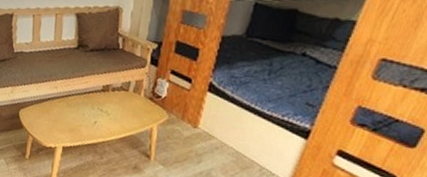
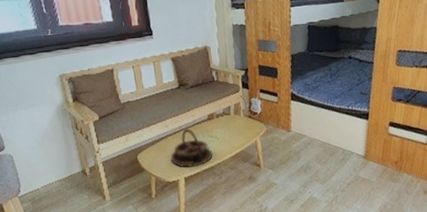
serving tray: none [53,94,99,139] -> present [171,128,213,168]

